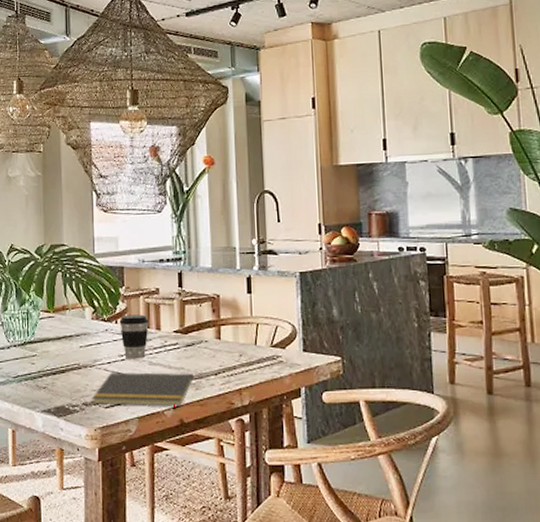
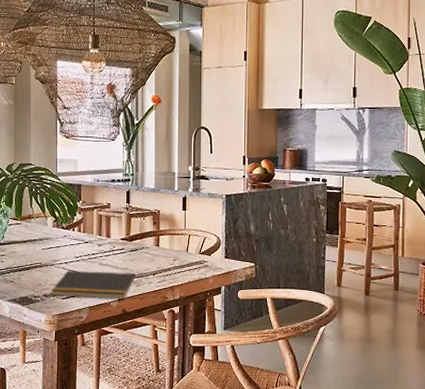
coffee cup: present [119,314,149,359] -> none [76,224,101,260]

